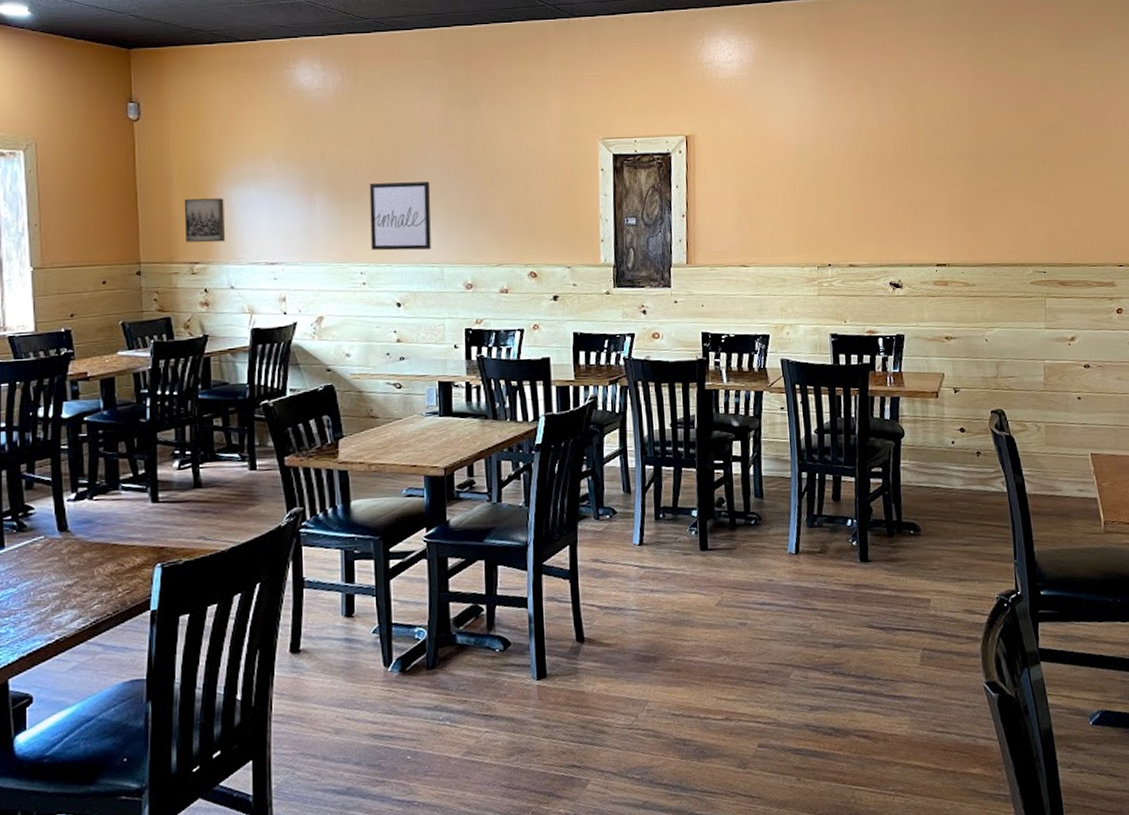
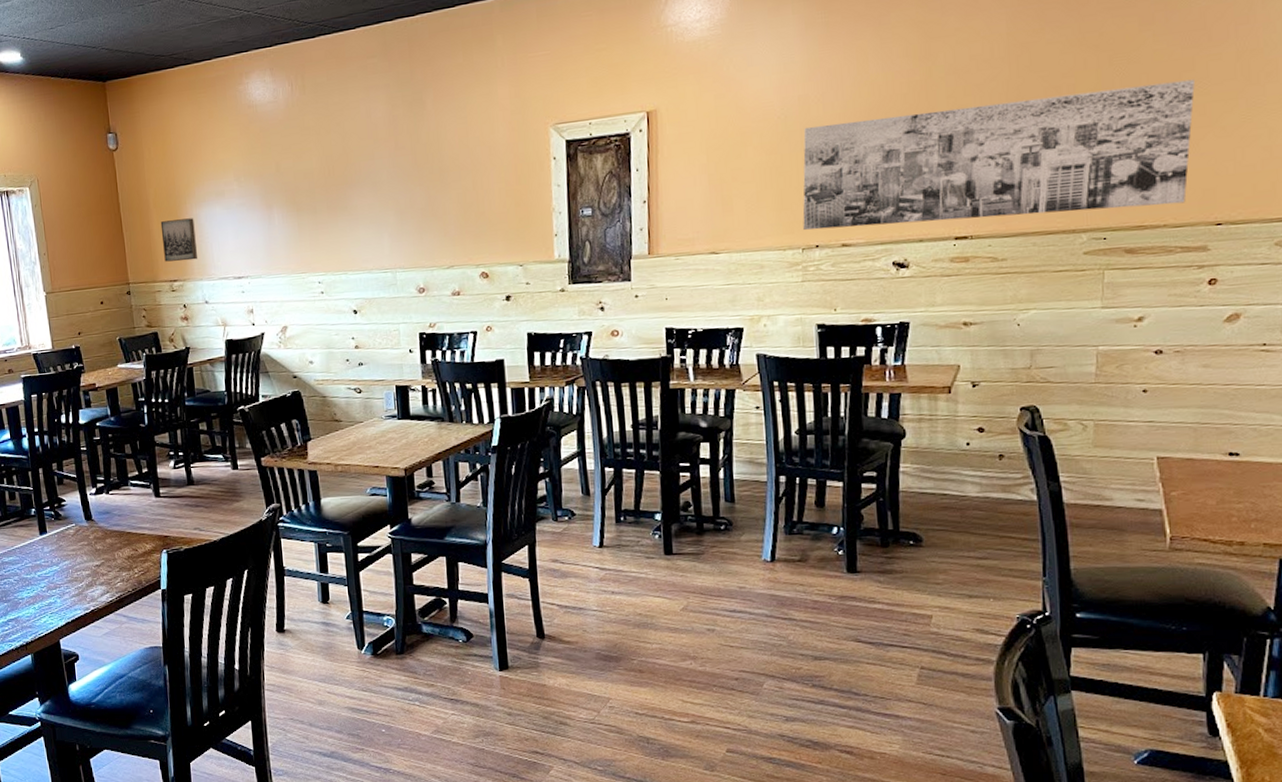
wall art: present [369,182,431,251] -> none [322,186,384,259]
wall art: none [817,152,1099,251] -> present [803,79,1195,231]

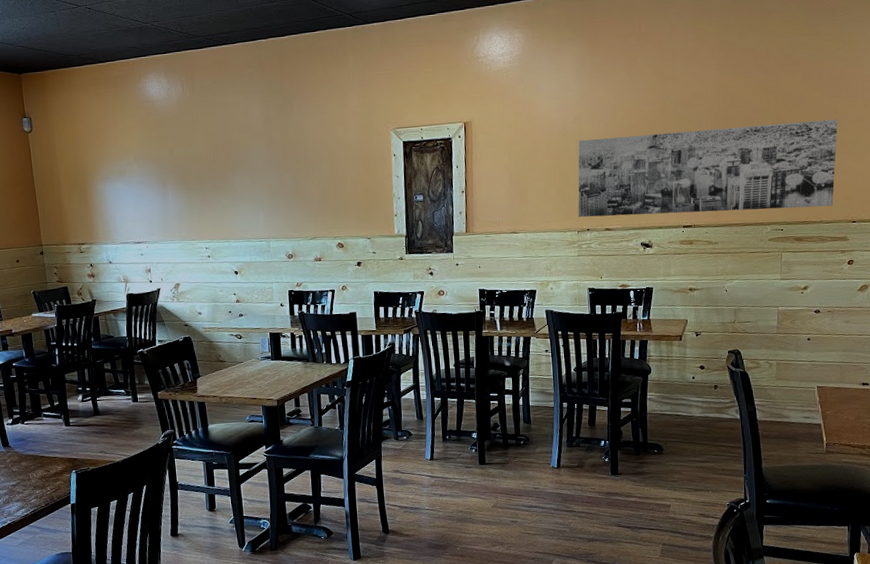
wall art: present [160,218,197,262] -> none [70,192,102,228]

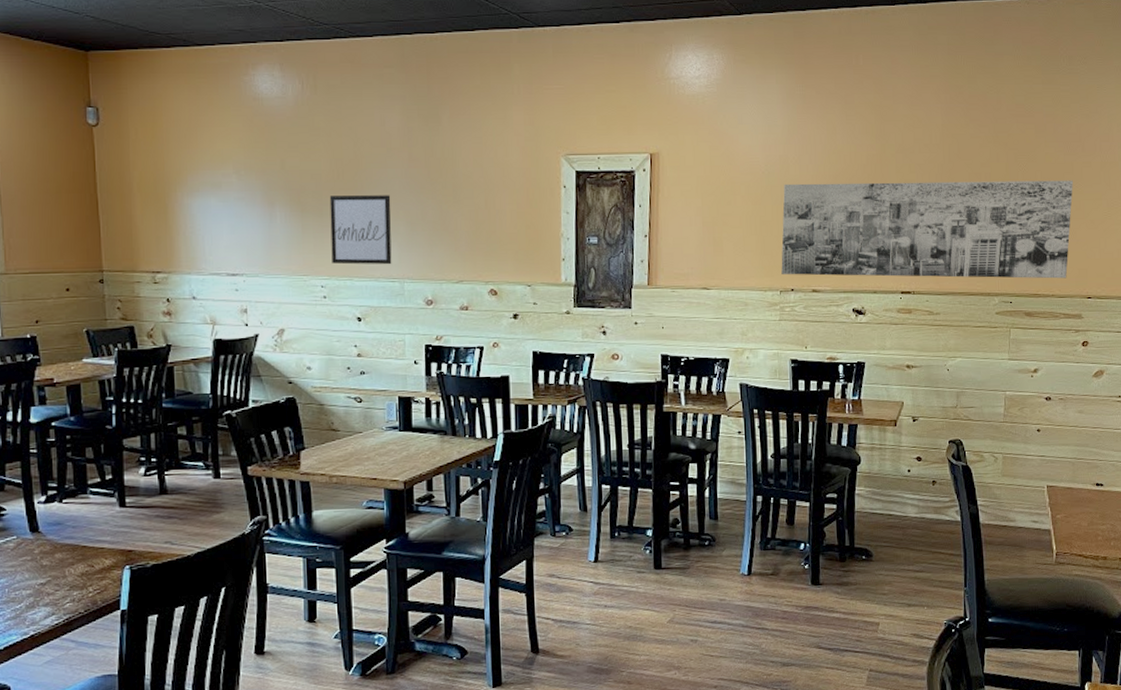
wall art: none [208,171,259,230] -> present [329,195,392,265]

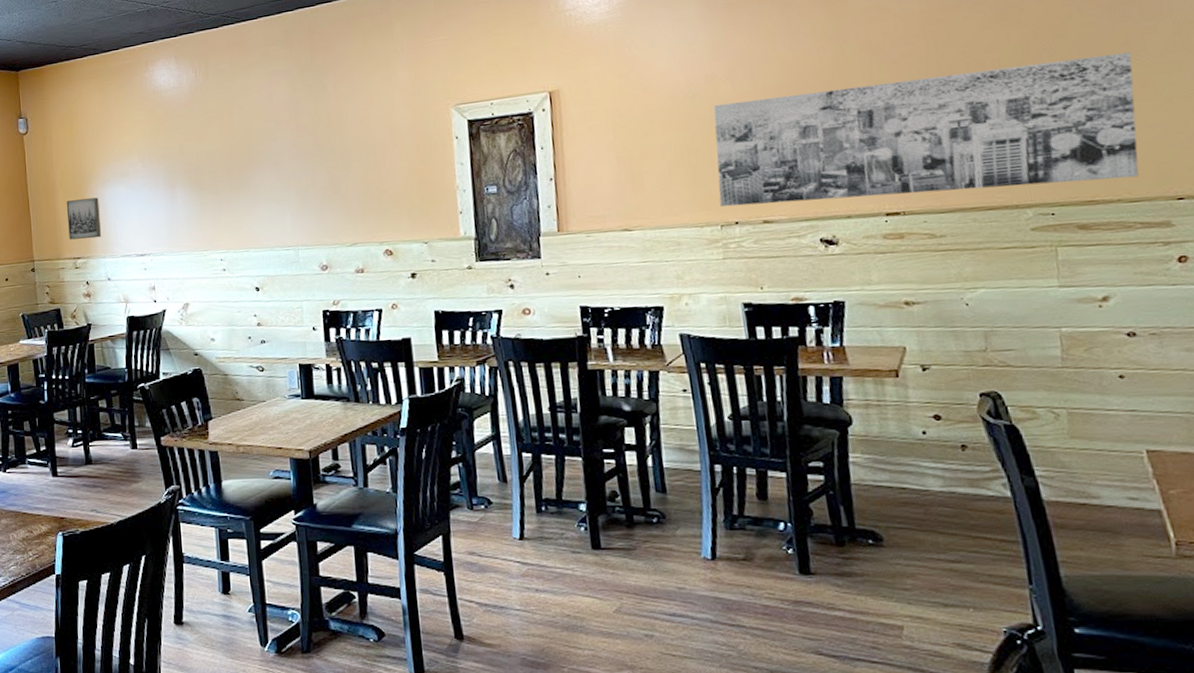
wall art: none [144,207,186,252] -> present [66,197,101,240]
wall art: present [329,195,392,265] -> none [224,166,286,237]

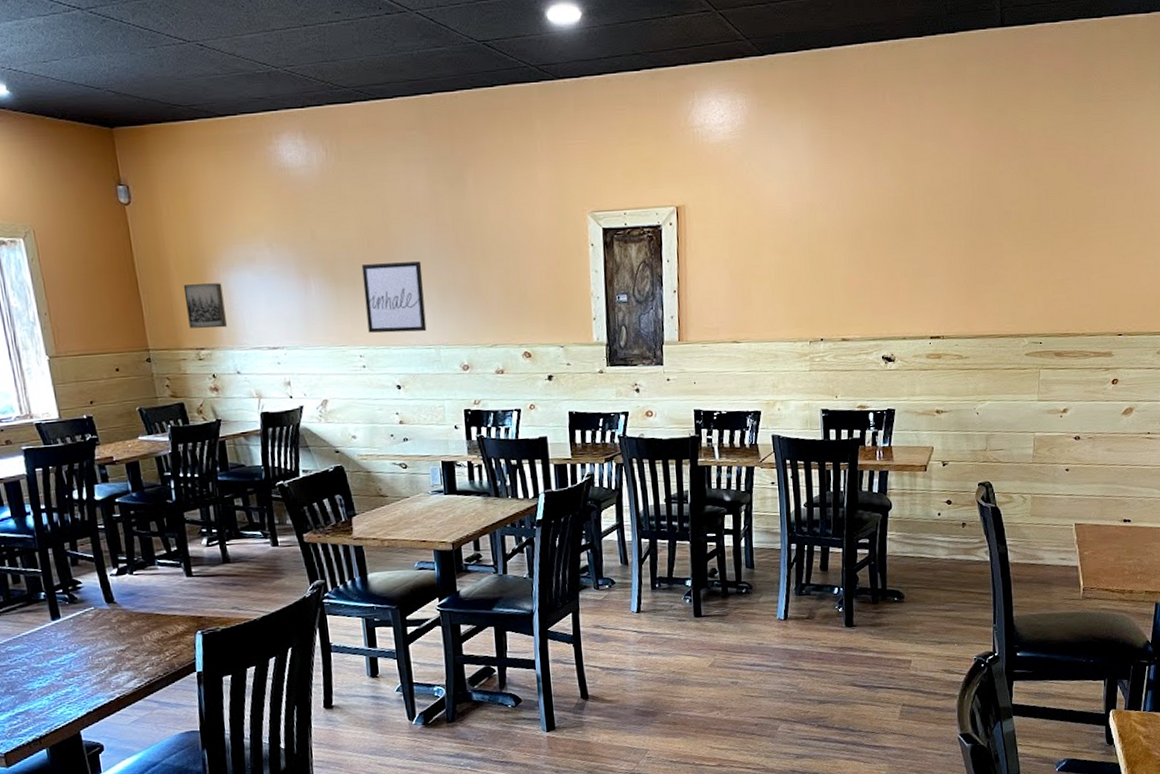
wall art: none [224,166,286,237] -> present [361,261,427,333]
wall art: present [713,52,1139,207] -> none [810,214,1105,325]

